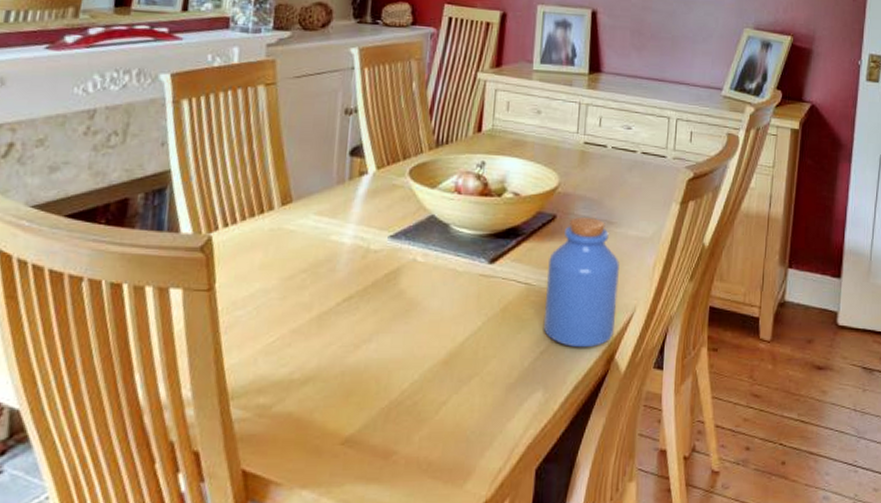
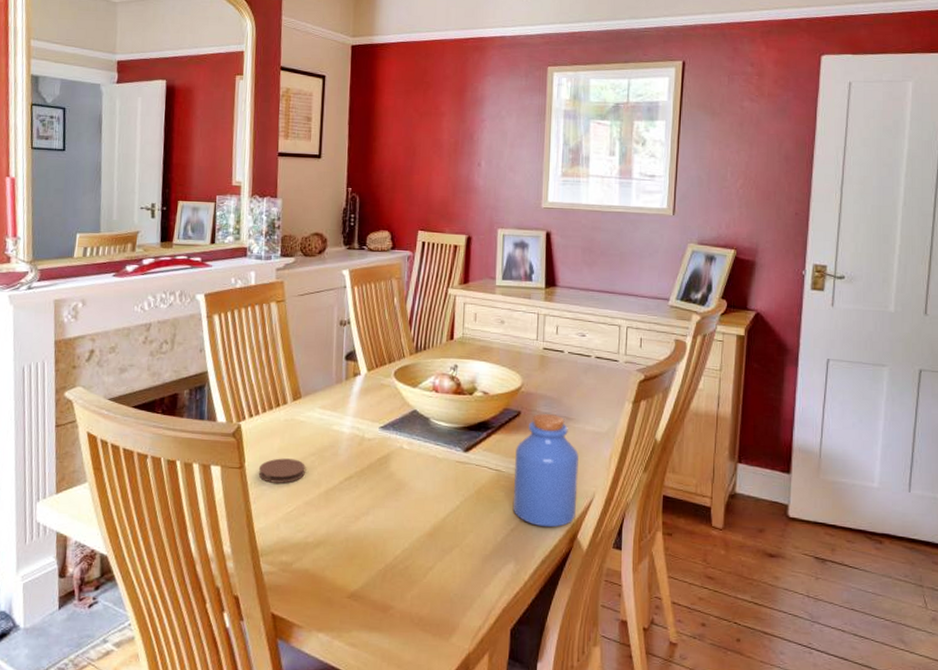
coaster: none [233,277,294,308] -> present [258,458,305,484]

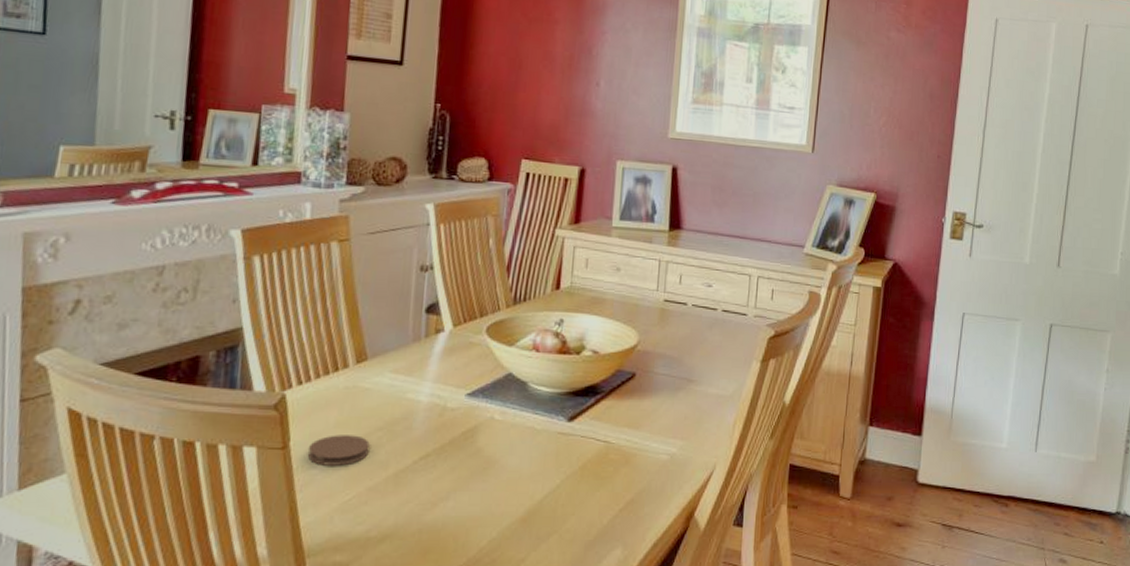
jar: present [512,414,579,528] -> none [622,375,699,506]

